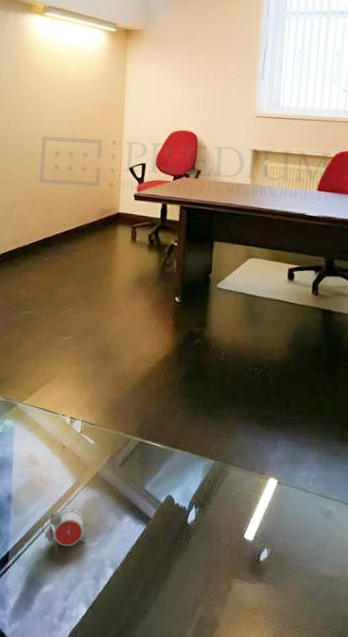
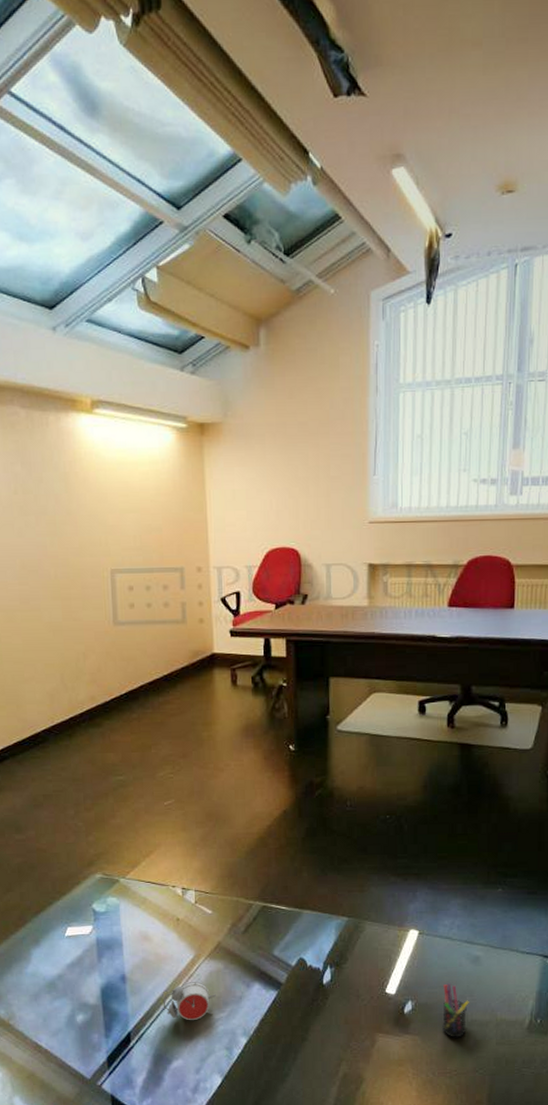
pen holder: none [294,535,321,592] -> present [442,983,469,1038]

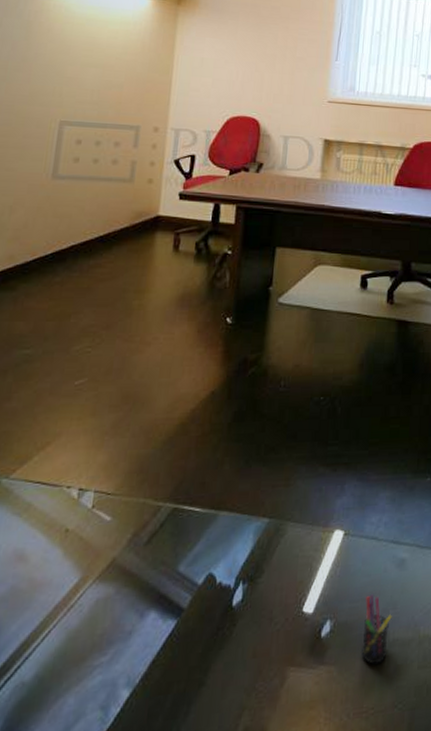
alarm clock: present [162,982,217,1021] -> none [26,615,101,672]

